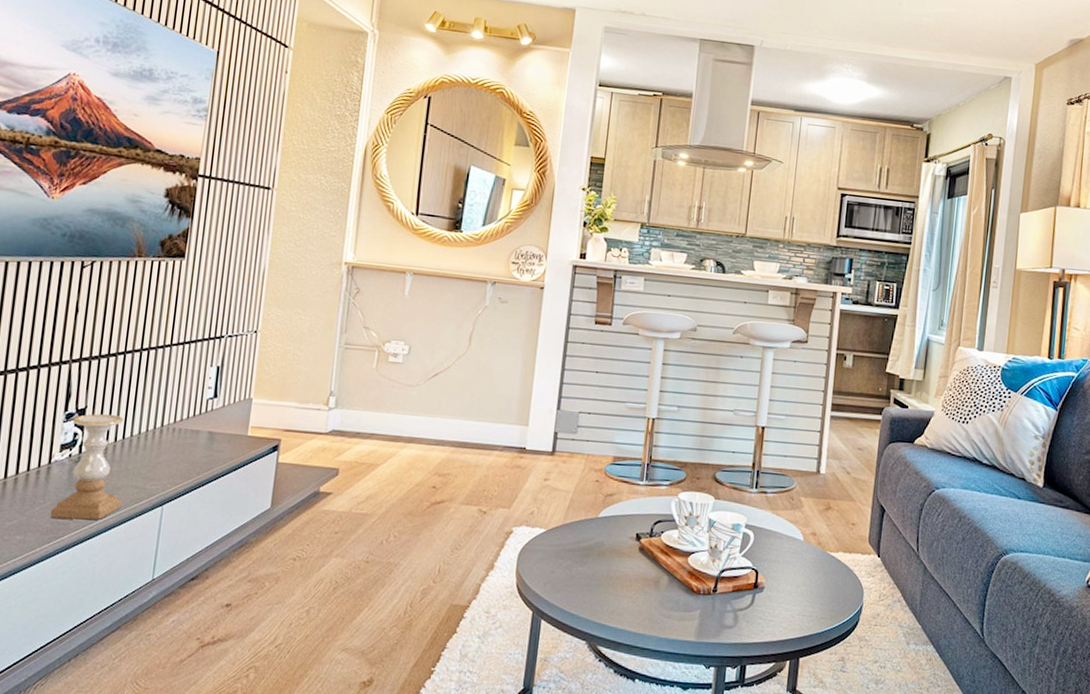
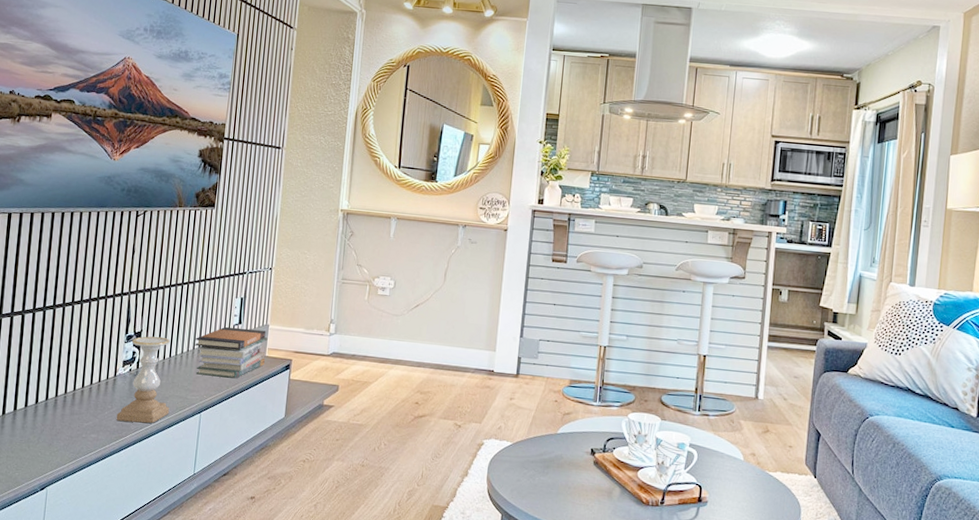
book stack: none [156,401,251,463] -> present [195,326,268,379]

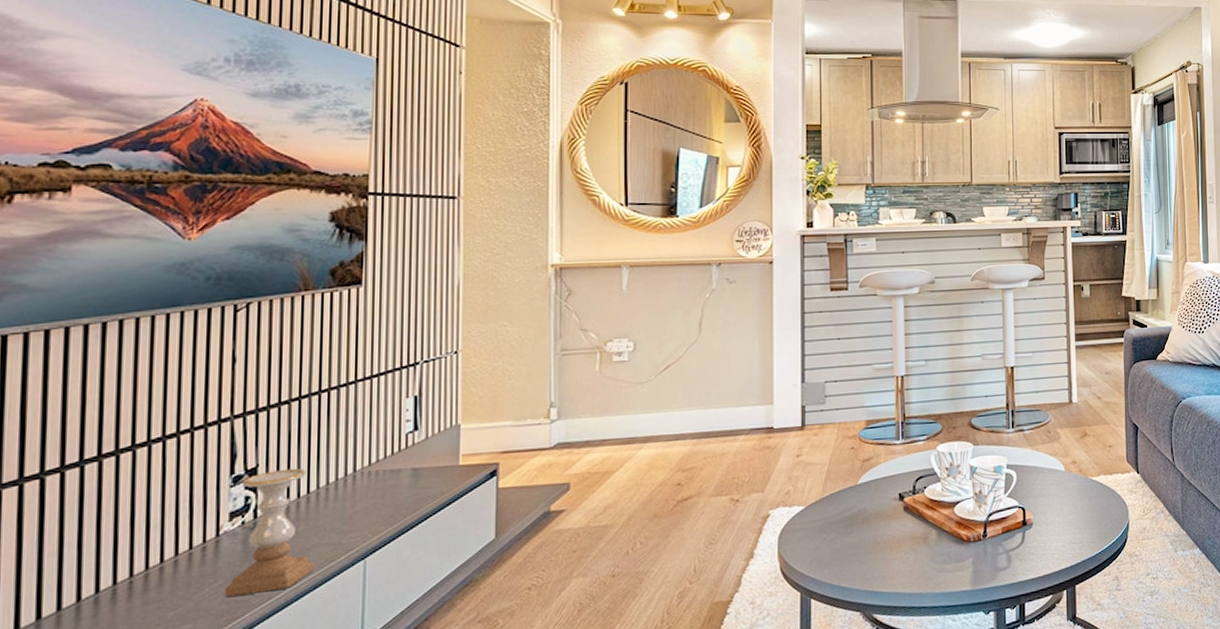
book stack: present [195,326,268,379] -> none [347,432,460,509]

